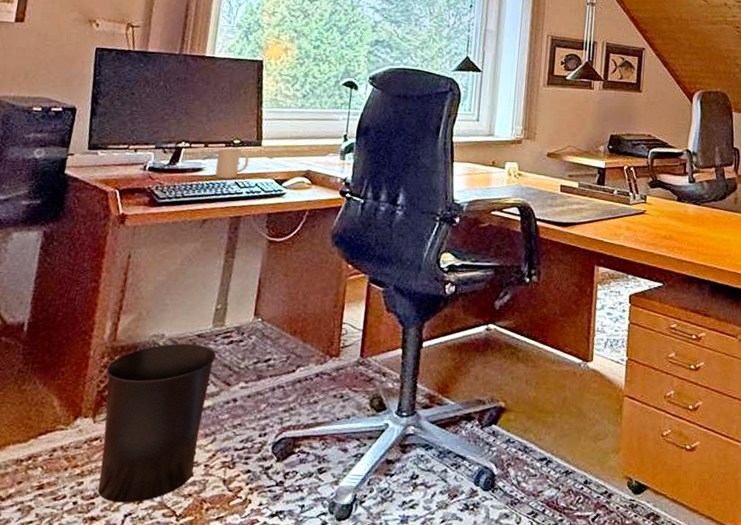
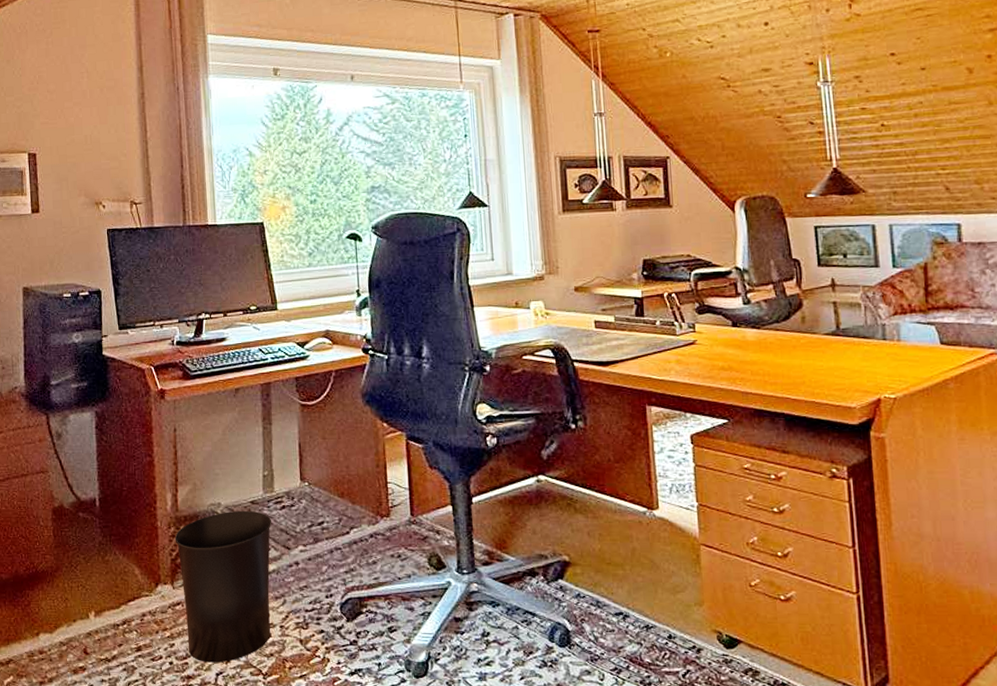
mug: present [215,148,250,180] -> none [237,316,268,348]

